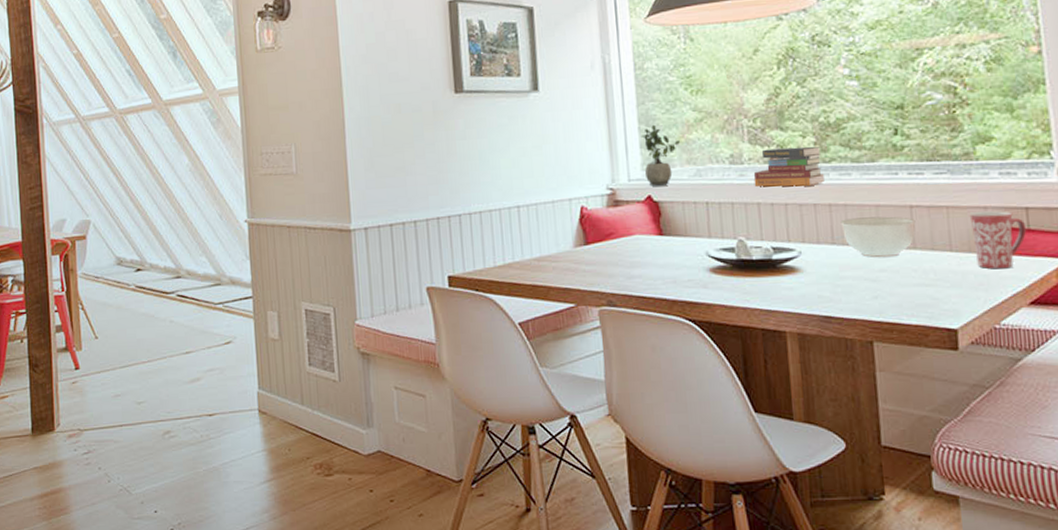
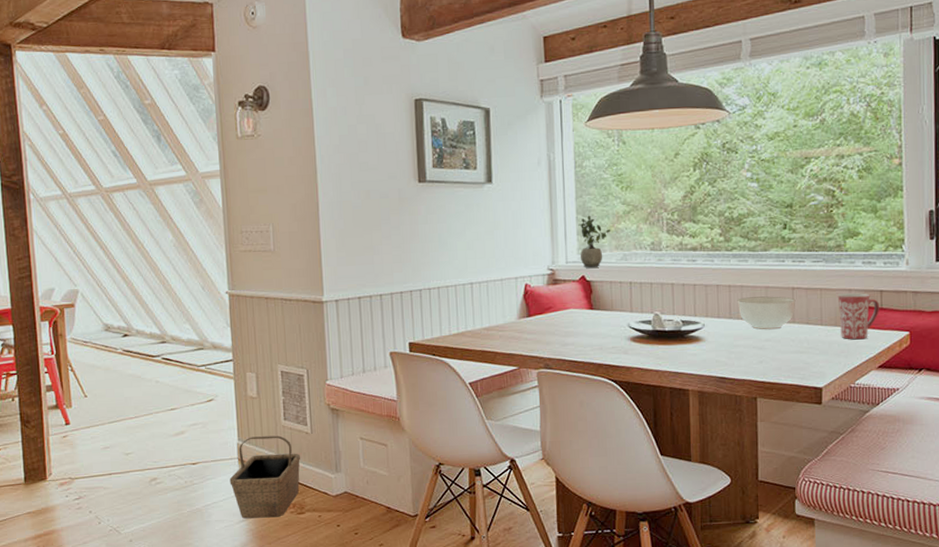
basket: none [249,383,327,480] -> present [229,435,300,519]
books: present [753,146,825,188] -> none [669,237,727,271]

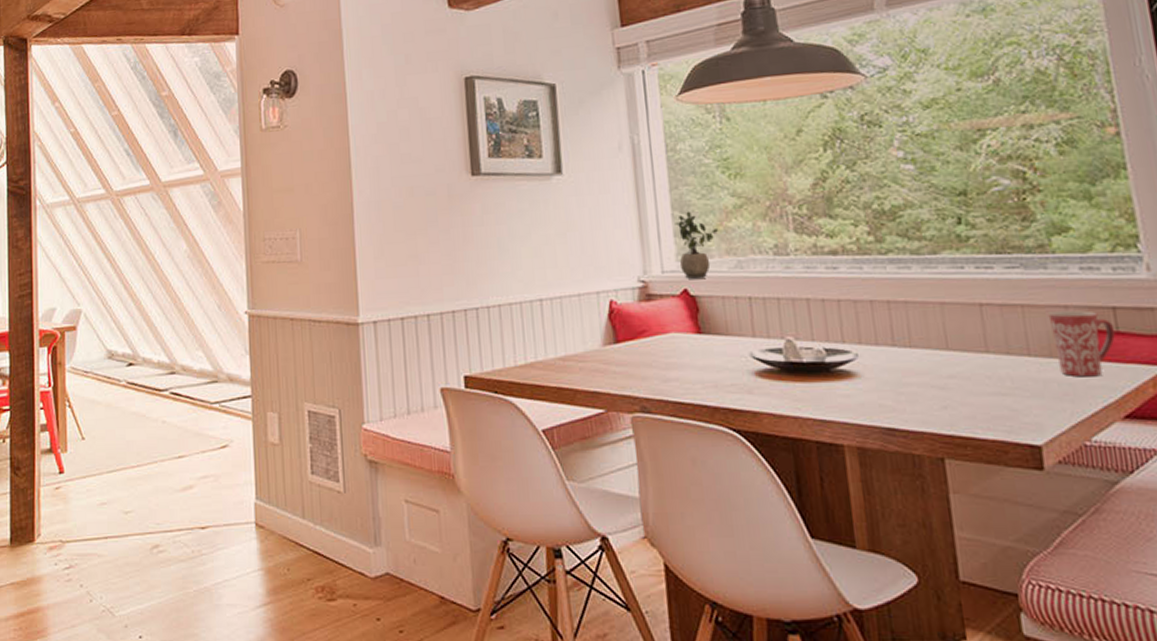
basket: present [229,435,300,519] -> none [244,494,331,604]
bowl: present [737,296,796,330] -> none [901,315,987,363]

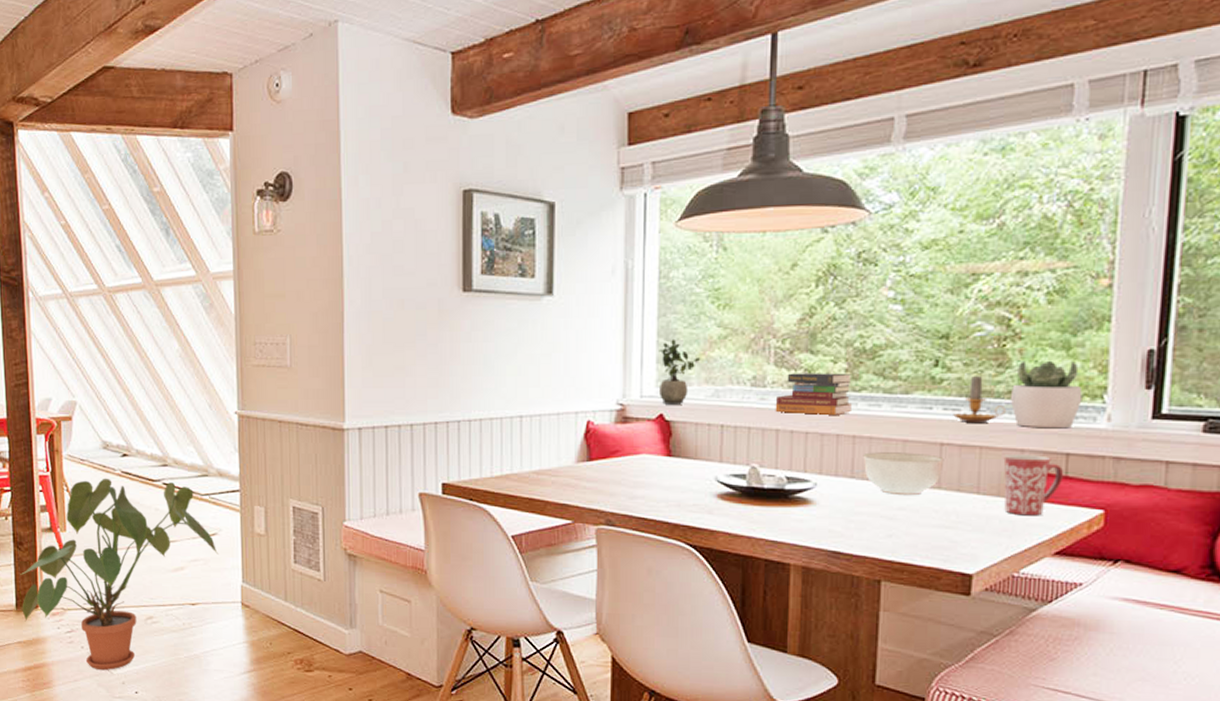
house plant: none [16,390,230,611] -> present [20,478,219,670]
books: none [801,236,882,282] -> present [775,373,853,416]
bowl: none [901,315,987,363] -> present [862,452,945,496]
candlestick: none [986,230,1040,280] -> present [953,375,1006,422]
succulent plant: none [1041,211,1117,283] -> present [1010,360,1083,429]

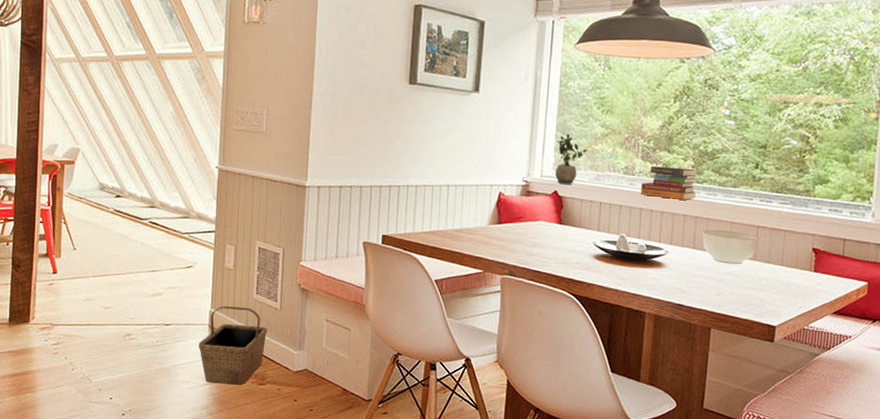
house plant: present [20,478,219,670] -> none [14,214,193,378]
basket: none [231,579,310,673] -> present [198,306,267,385]
candlestick: present [953,375,1006,422] -> none [767,177,803,213]
mug: present [1003,455,1065,516] -> none [800,237,842,285]
succulent plant: present [1010,360,1083,429] -> none [806,168,856,221]

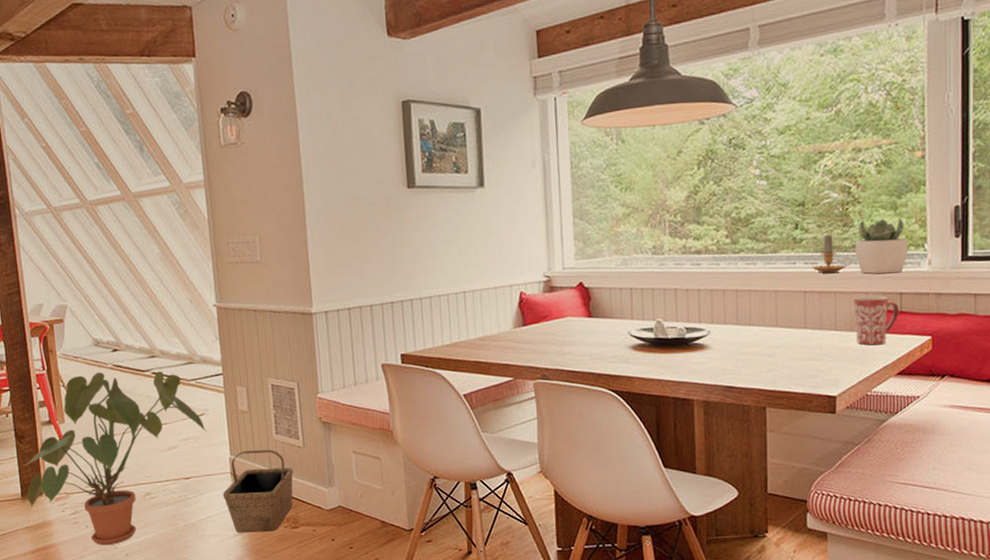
house plant: none [14,214,193,378] -> present [23,371,208,545]
potted plant: present [554,133,588,184] -> none [575,218,610,274]
books: present [640,166,697,201] -> none [672,239,734,275]
bowl: present [702,230,760,265] -> none [744,300,808,337]
candlestick: none [767,177,803,213] -> present [812,234,852,273]
mug: none [800,237,842,285] -> present [853,295,900,346]
succulent plant: none [806,168,856,221] -> present [854,219,909,274]

